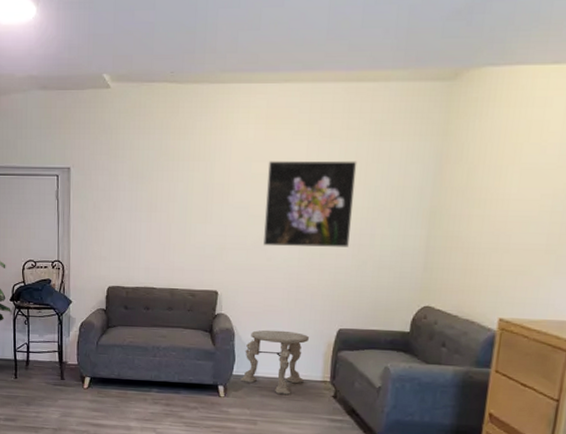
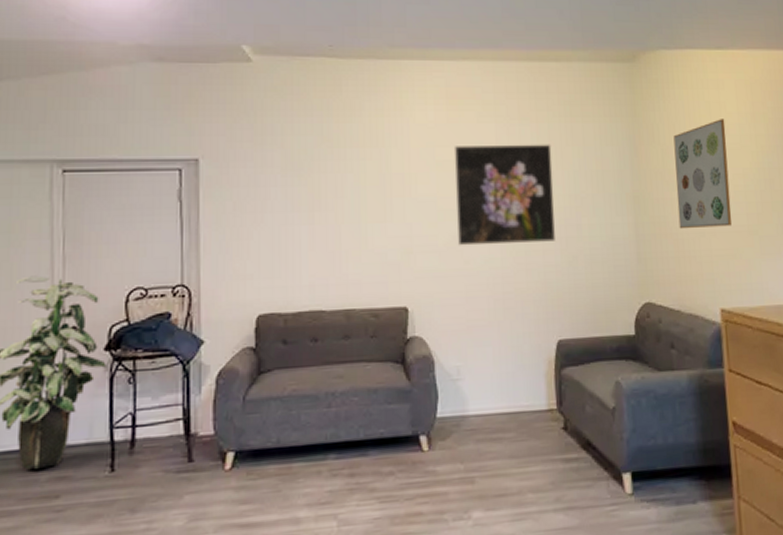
side table: present [240,329,309,394] -> none [447,350,526,435]
wall art: none [472,138,545,245] -> present [673,119,732,229]

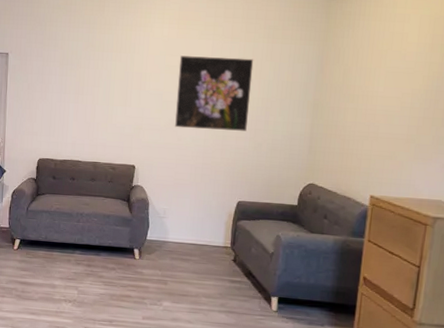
wall art: present [673,119,732,229] -> none [347,47,405,134]

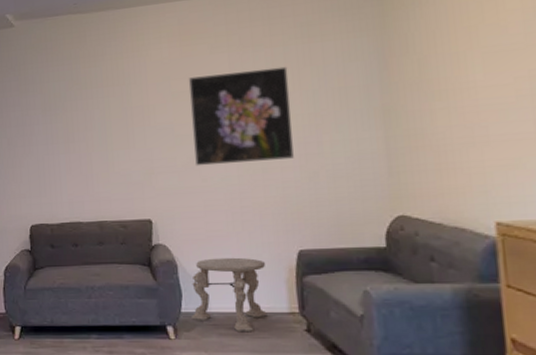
side table: none [153,200,213,258] -> present [191,257,267,331]

